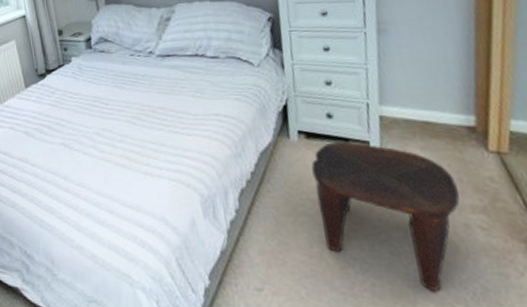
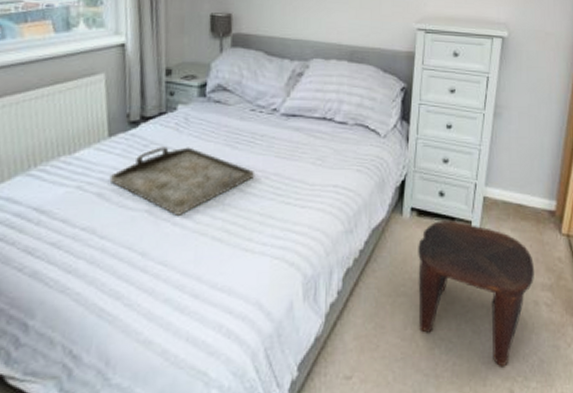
serving tray: none [31,90,142,147] -> present [109,147,254,215]

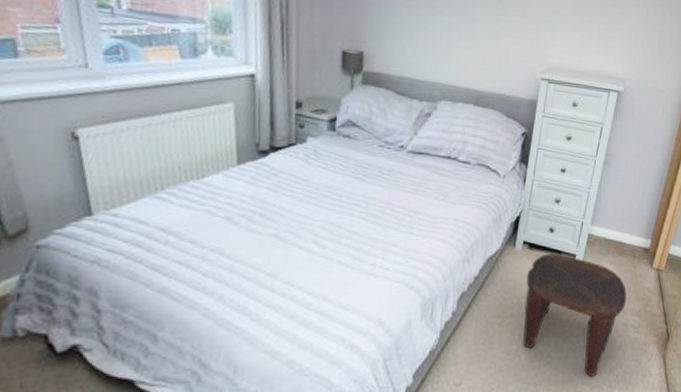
serving tray: present [109,147,254,215] -> none [238,176,380,241]

